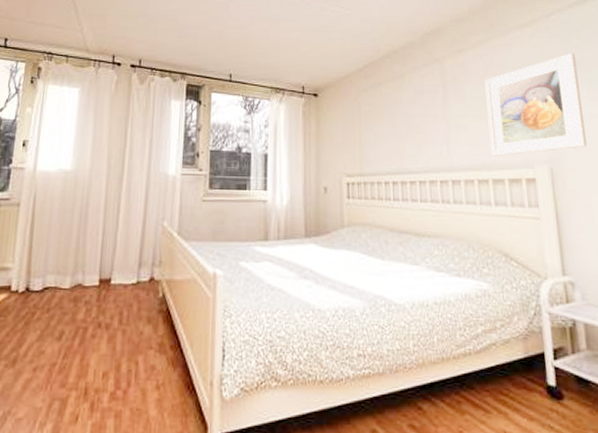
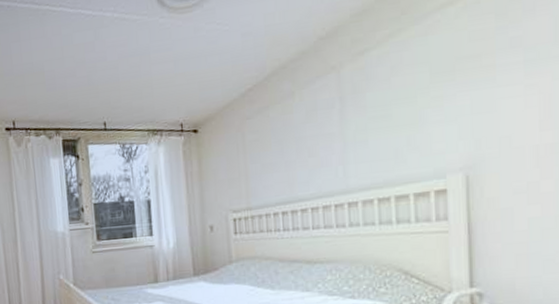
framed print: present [485,52,587,156] -> none [391,29,515,170]

